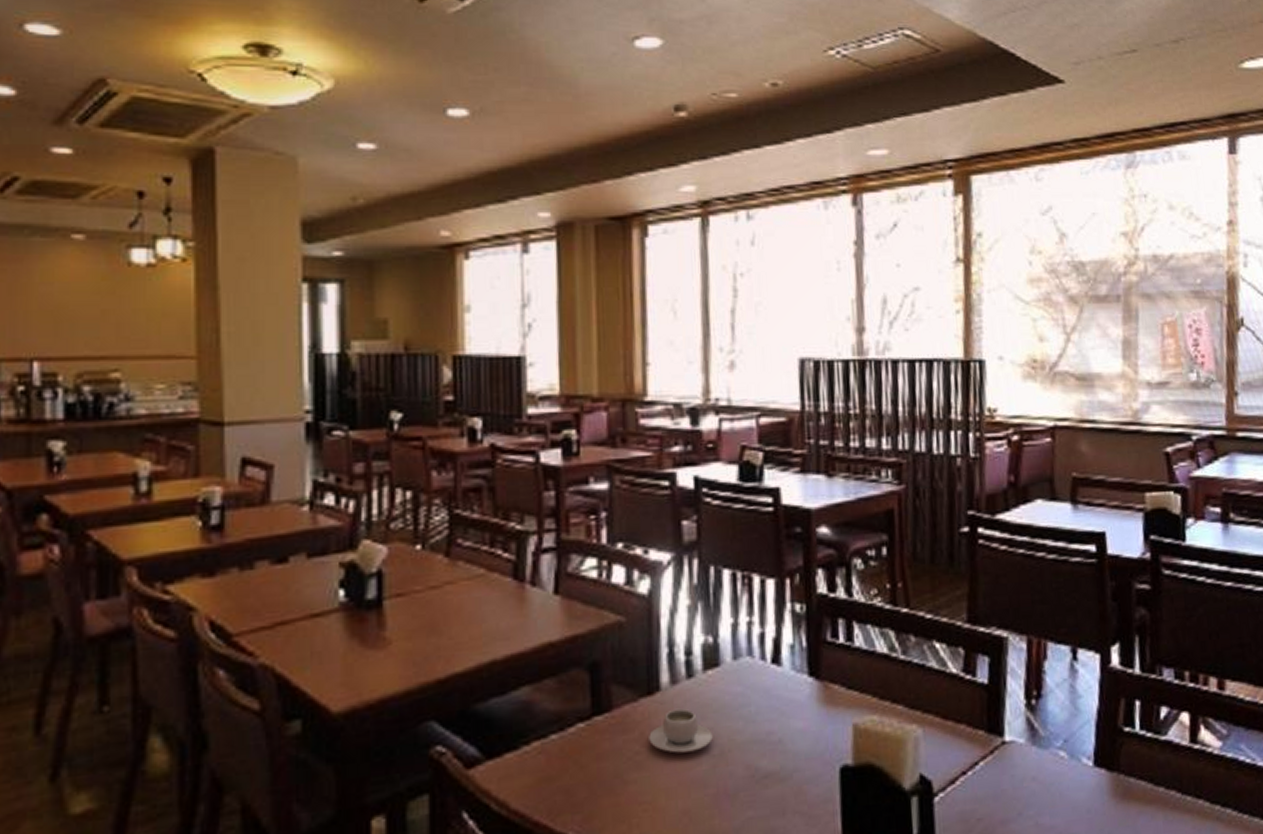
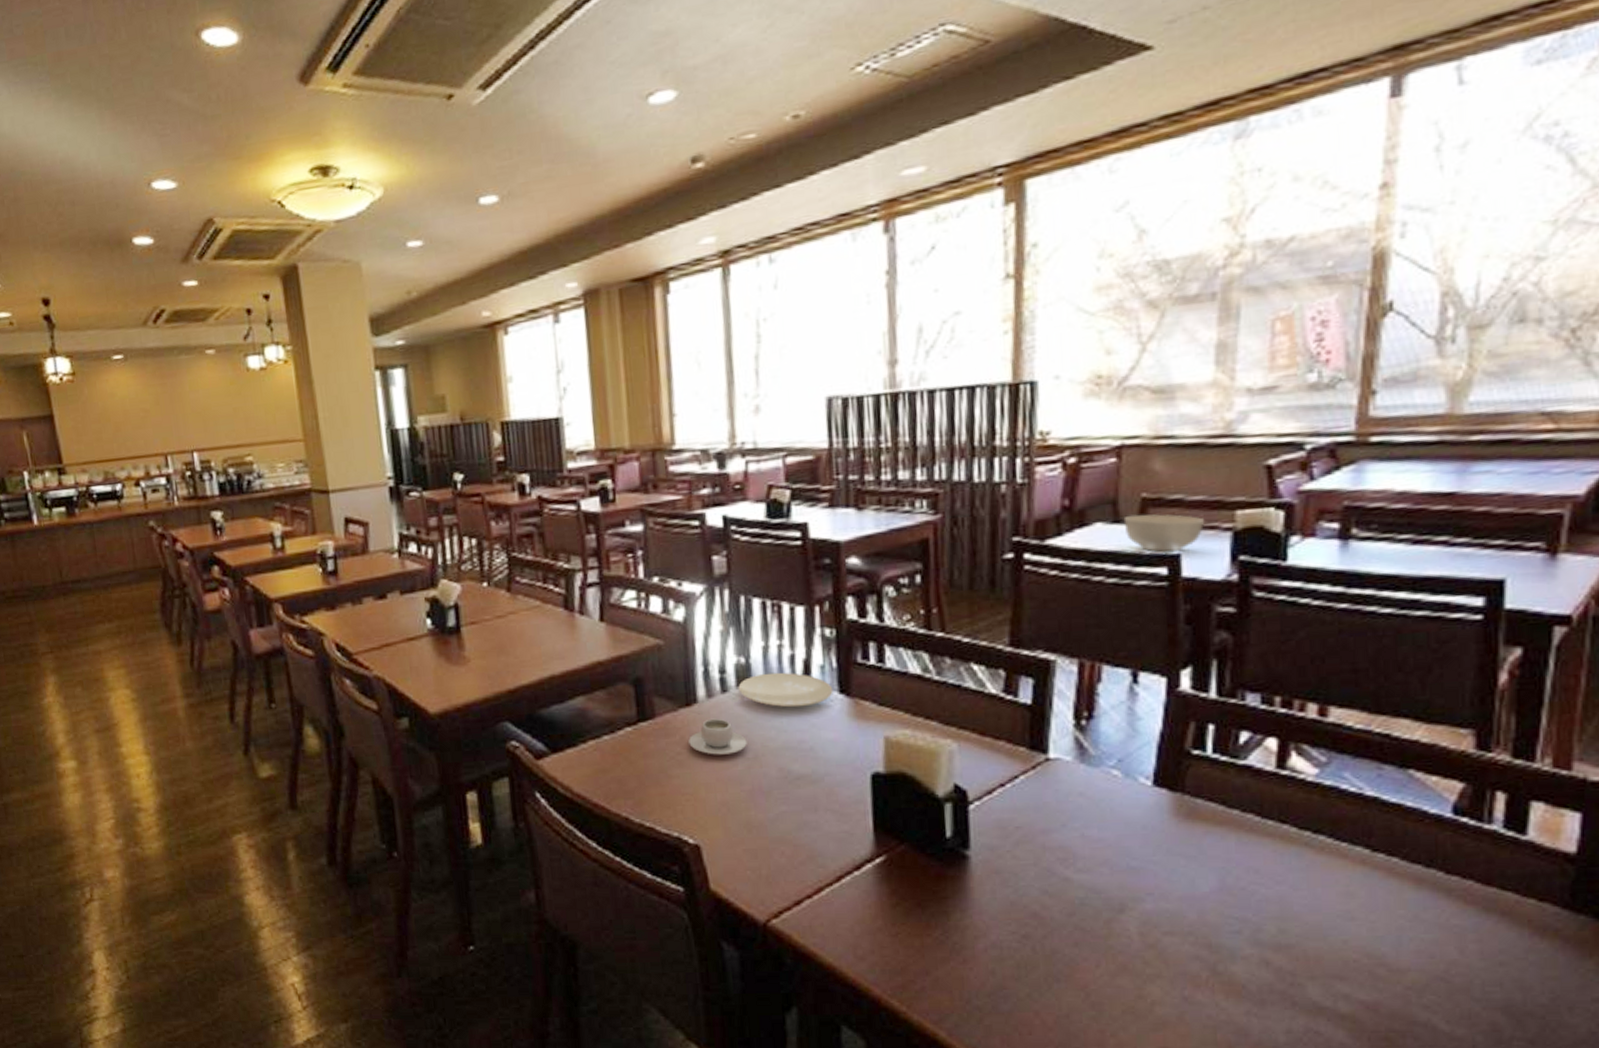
plate: none [705,653,803,694] -> present [738,672,833,708]
bowl: none [1059,493,1123,530] -> present [1123,514,1205,553]

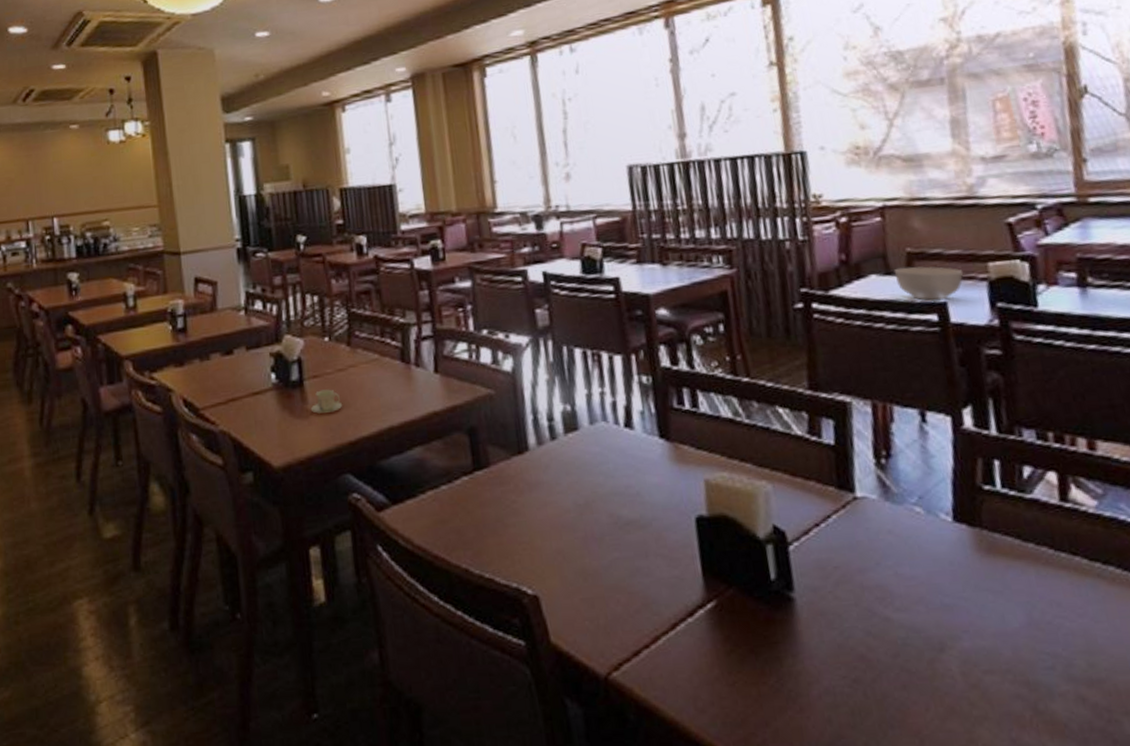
cup and saucer: none [467,636,502,661] -> present [310,389,343,414]
teacup: present [688,718,747,755] -> none [522,465,578,503]
plate: present [738,672,833,708] -> none [565,418,654,454]

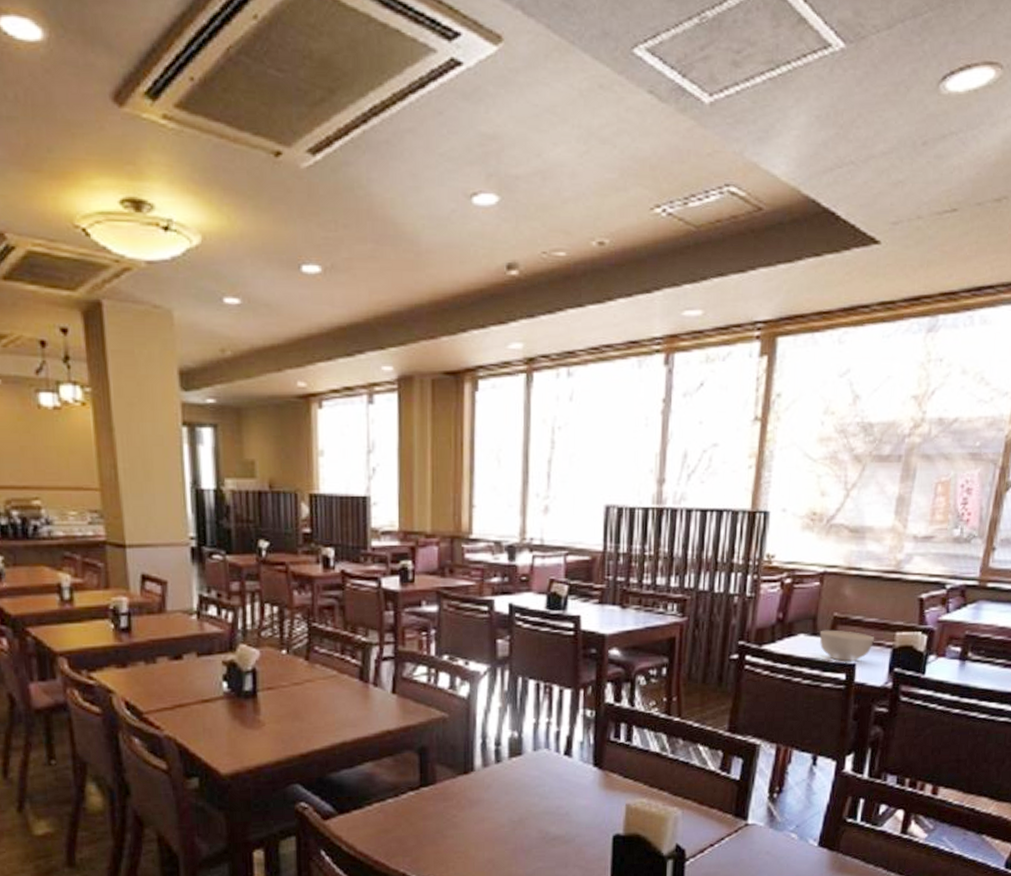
cup and saucer: present [310,389,343,414] -> none [262,702,297,725]

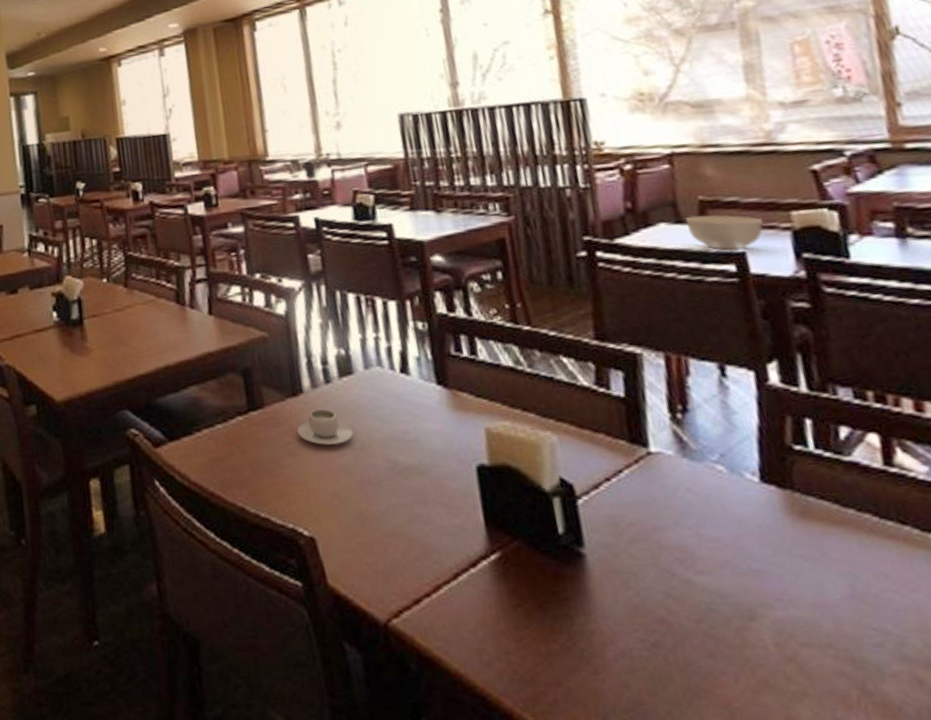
teacup: none [464,785,514,818] -> present [297,408,354,445]

